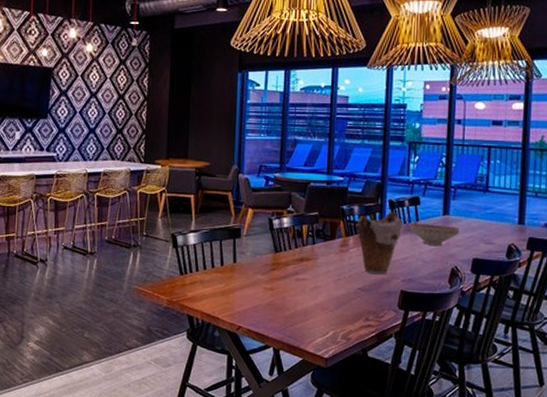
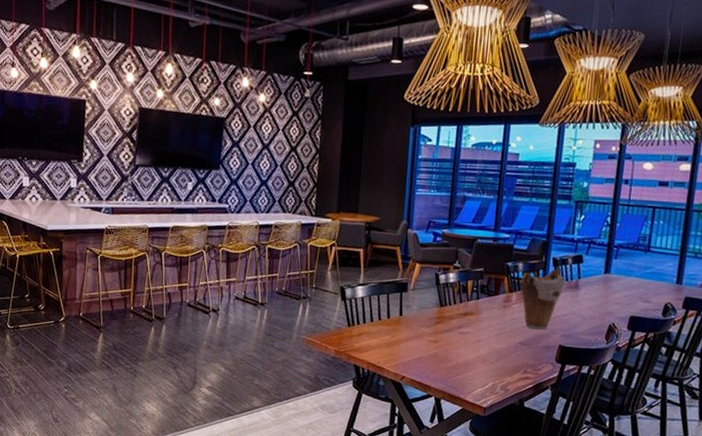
decorative bowl: present [409,223,460,245] -> none [570,281,620,303]

